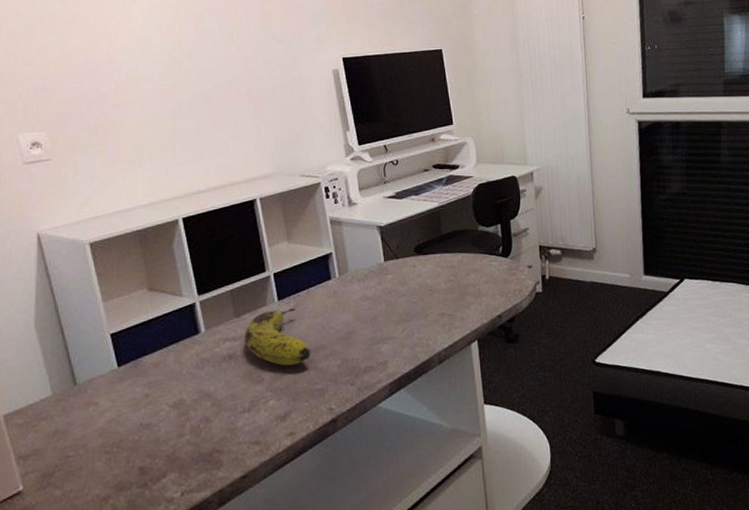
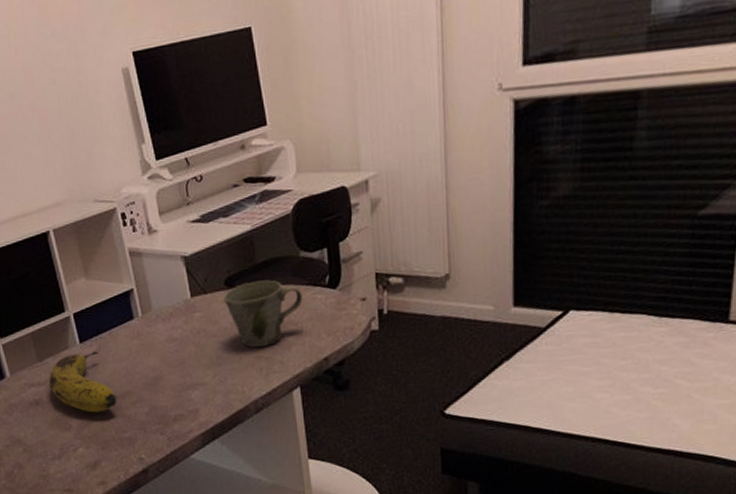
mug: none [413,248,481,306] -> present [224,280,303,348]

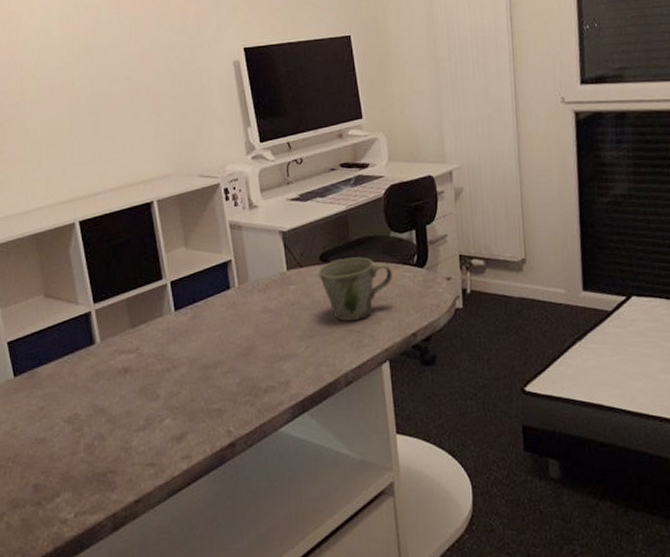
fruit: present [48,351,117,413] -> none [139,320,208,382]

